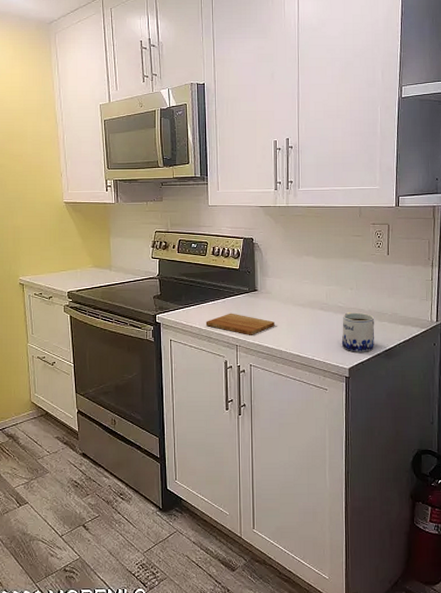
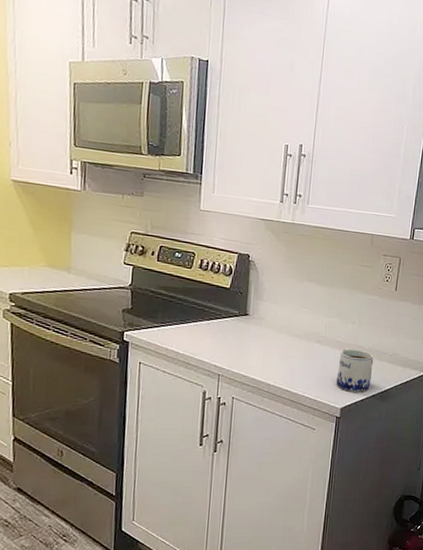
cutting board: present [205,313,275,335] -> none [184,337,265,365]

